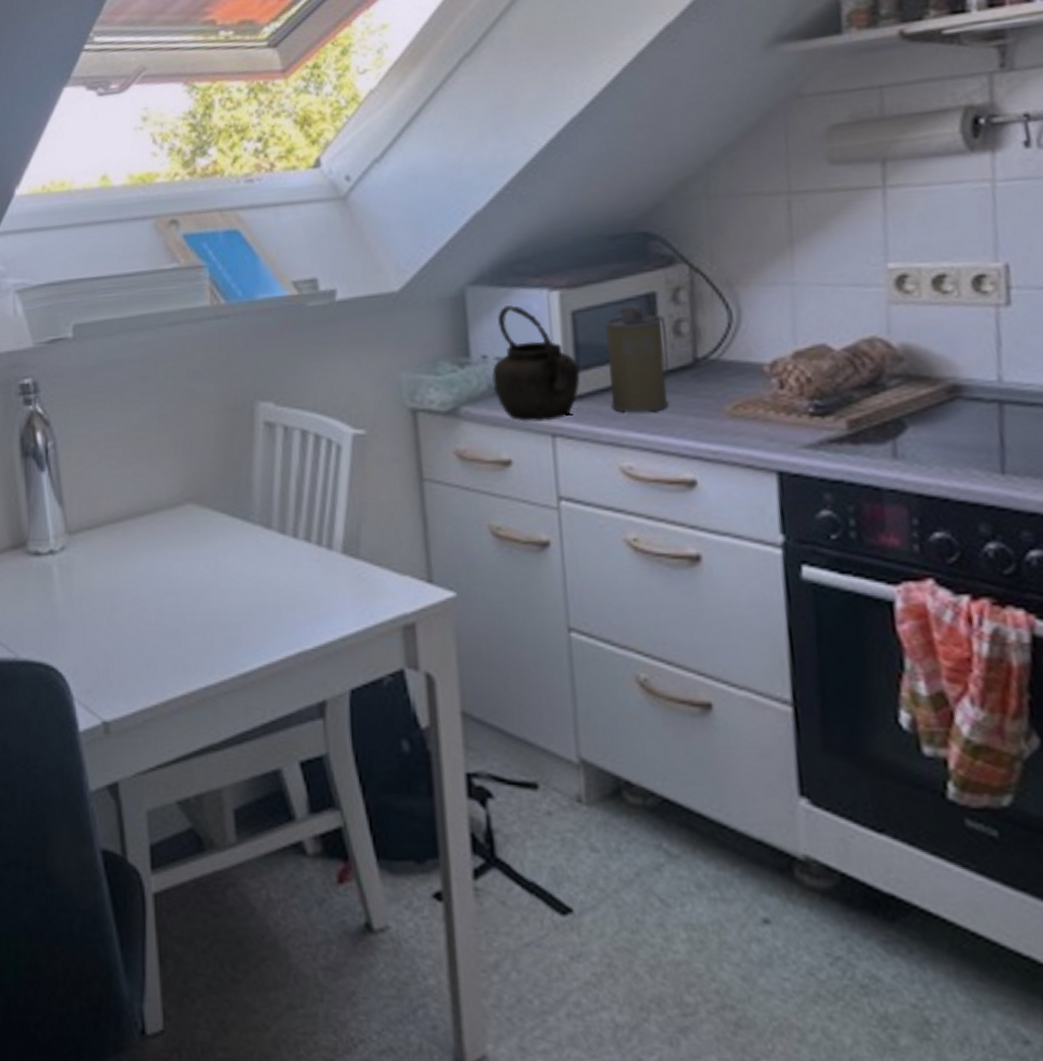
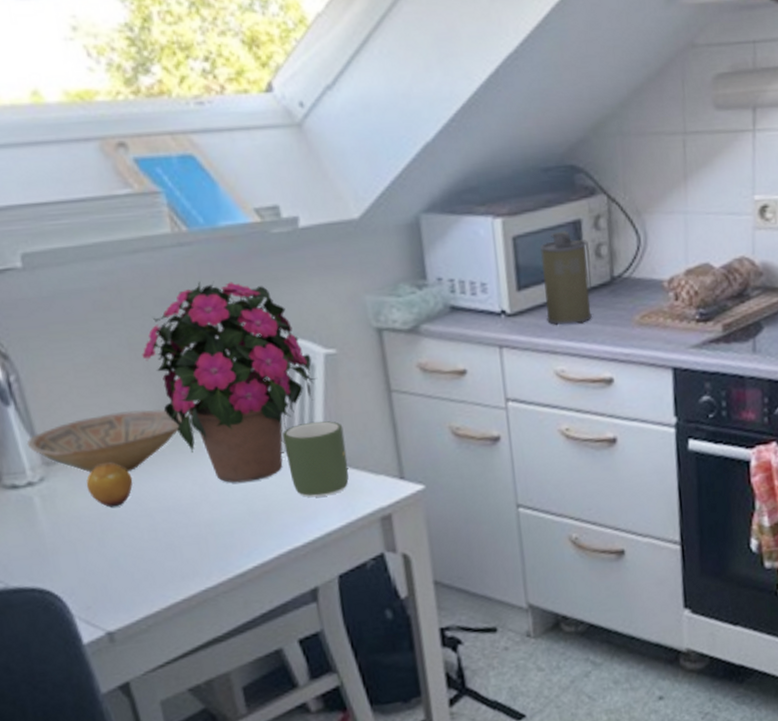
bowl: none [54,483,207,549] -> present [26,409,188,473]
fruit: none [102,536,147,584] -> present [86,462,133,508]
potted flower: none [170,354,344,570] -> present [142,281,318,483]
mug: none [302,508,370,594] -> present [283,421,349,498]
kettle: present [492,305,581,423] -> none [446,231,522,337]

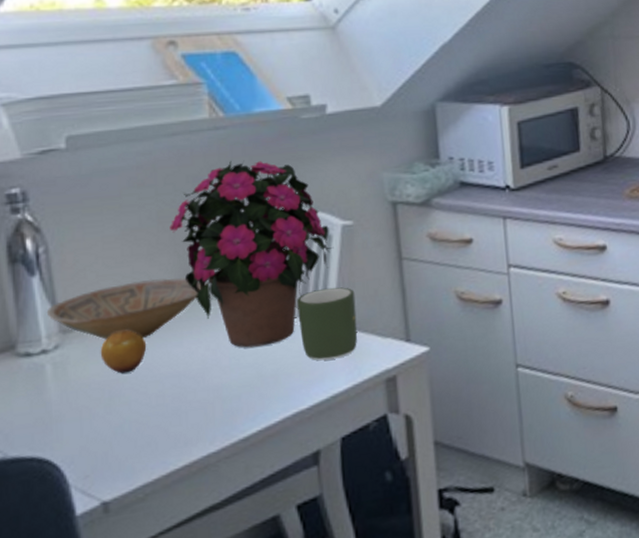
canister: present [539,231,592,325] -> none [541,117,587,199]

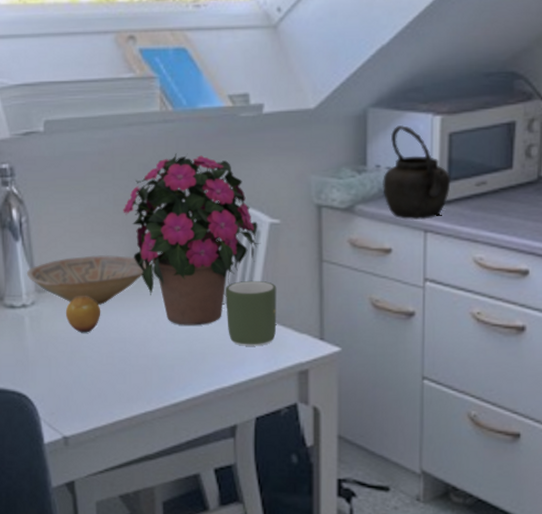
kettle: none [457,117,524,209] -> present [383,125,451,221]

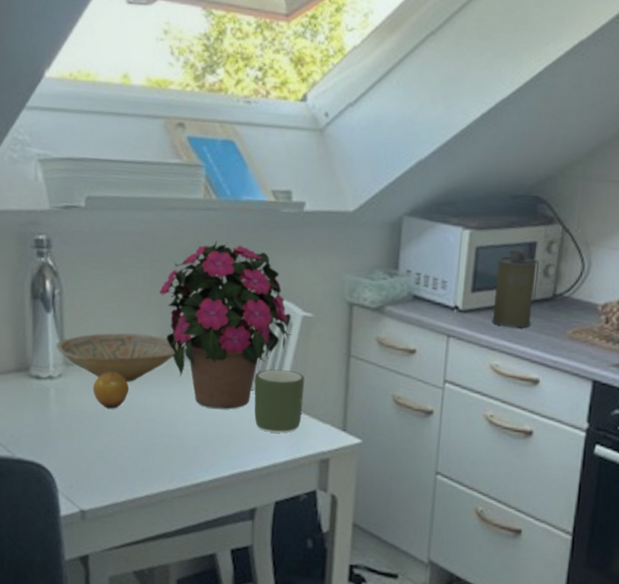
kettle: present [383,125,451,221] -> none [412,235,475,326]
canister: none [472,131,520,217] -> present [492,249,539,329]

